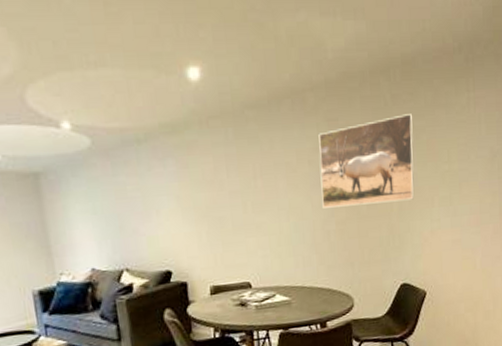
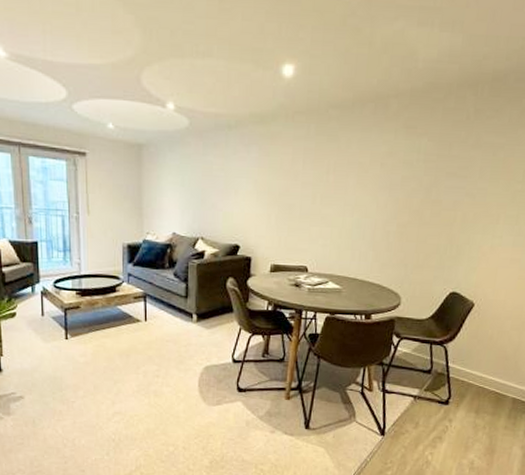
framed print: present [318,114,414,208] -> none [387,130,494,214]

